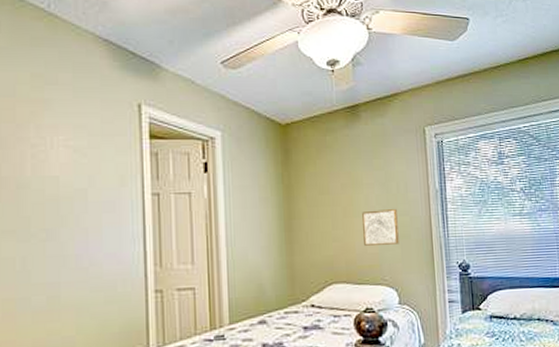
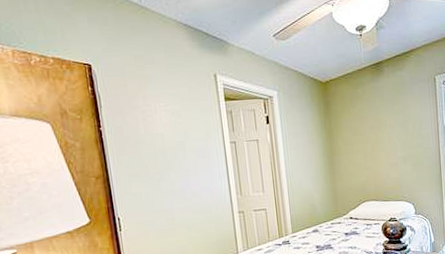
wall art: present [362,209,399,246] -> none [386,143,415,172]

